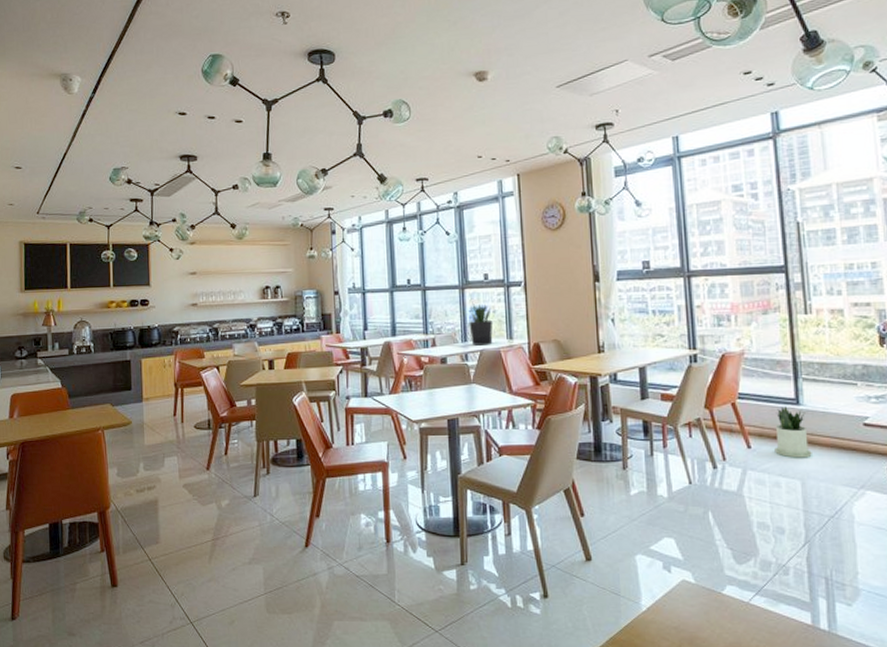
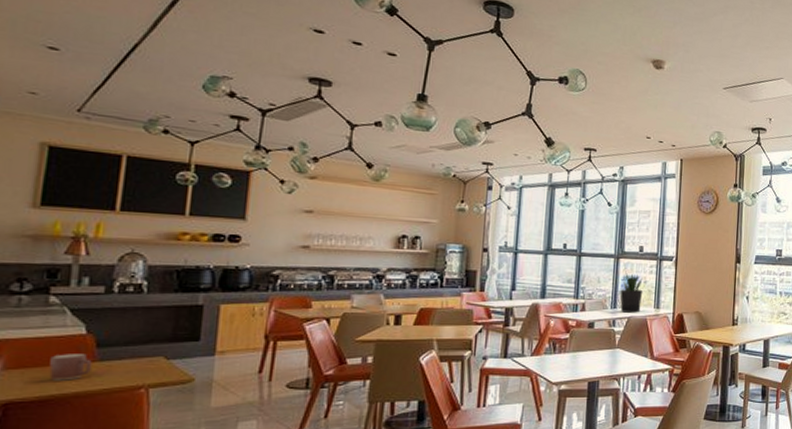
mug: none [43,403,68,425] -> present [49,354,92,381]

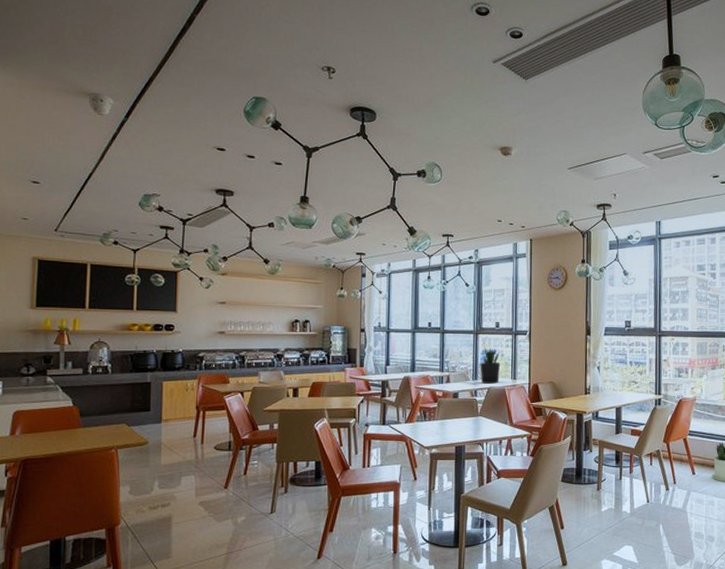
mug: present [49,354,92,381] -> none [51,422,78,443]

